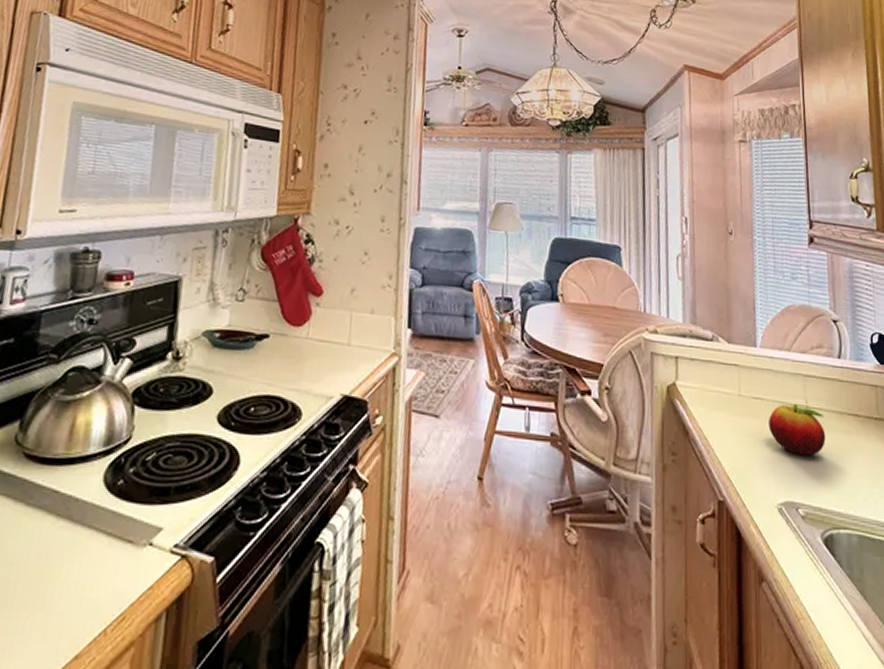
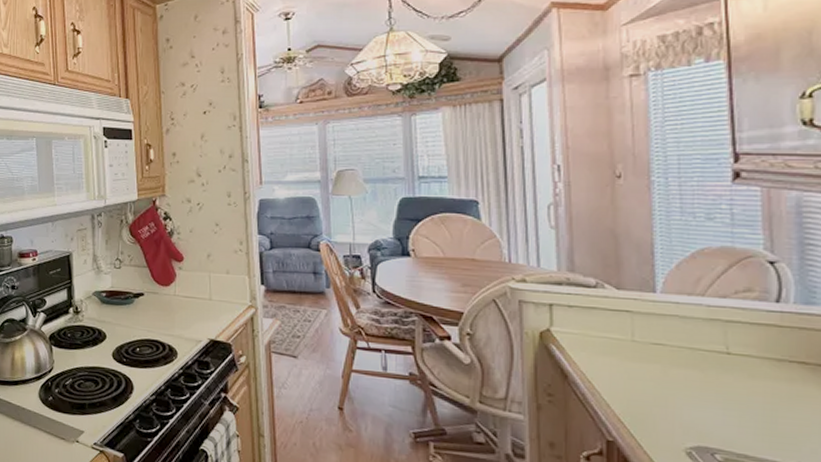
fruit: present [768,404,826,456] -> none [673,350,755,403]

